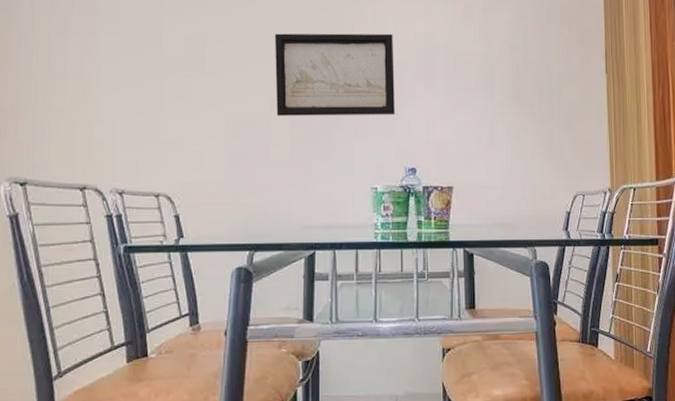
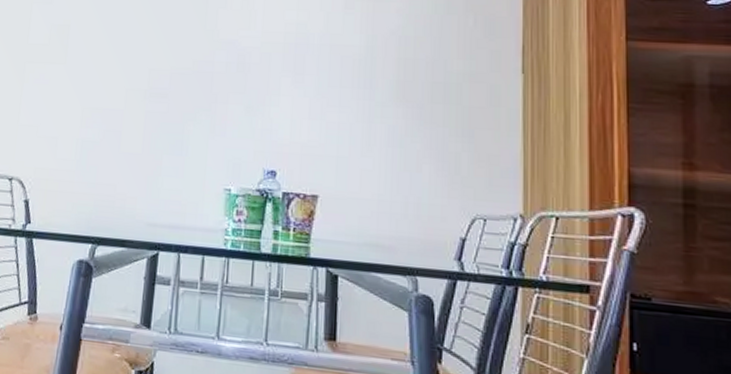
wall art: present [274,33,395,116] -> none [131,22,260,111]

